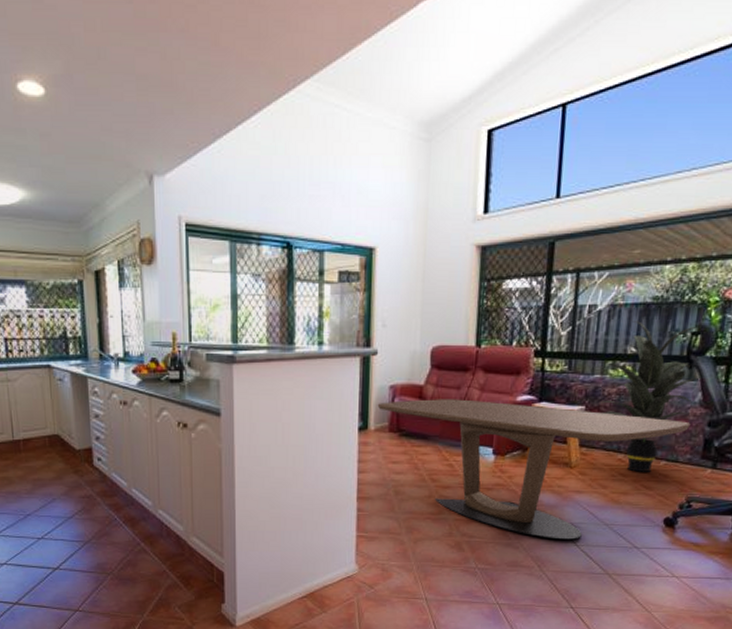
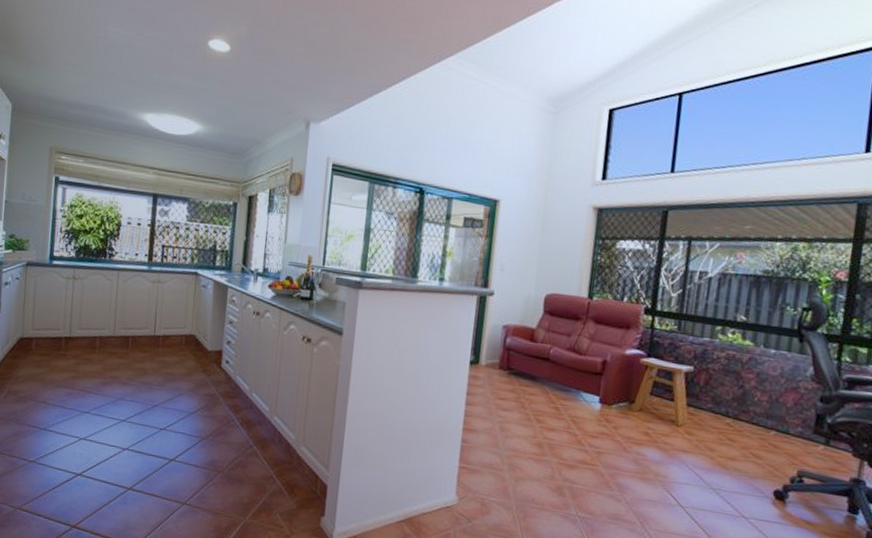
dining table: present [377,399,691,540] -> none [489,340,802,500]
indoor plant: present [587,321,701,472] -> none [696,291,813,441]

